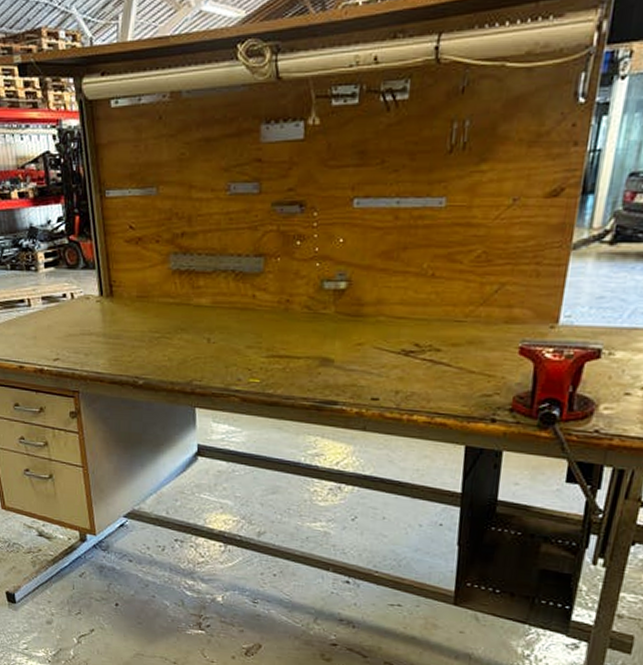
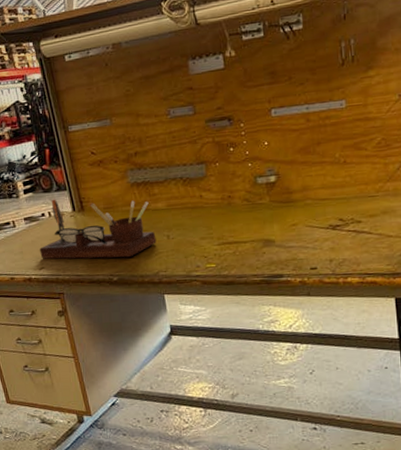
desk organizer: none [56,278,195,359] -> present [40,199,157,259]

